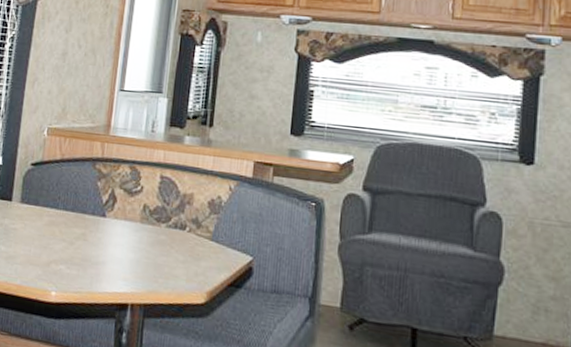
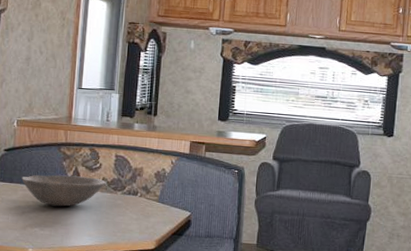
bowl: none [48,197,148,240] -> present [21,175,106,207]

